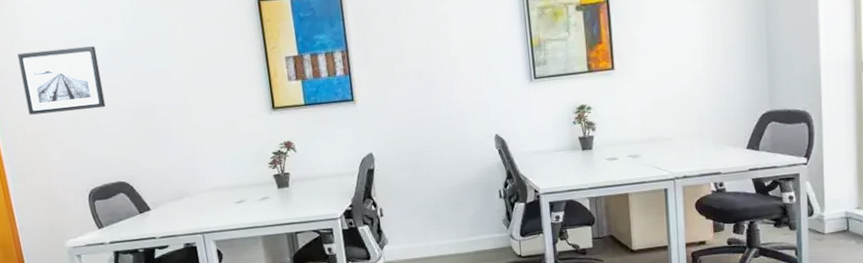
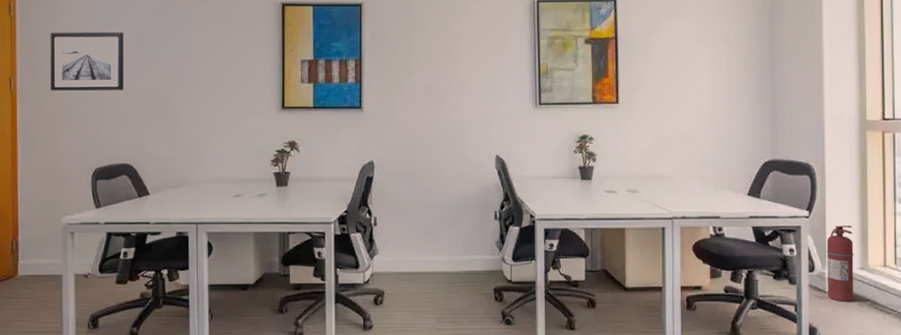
fire extinguisher: none [824,167,852,242] -> present [826,225,854,302]

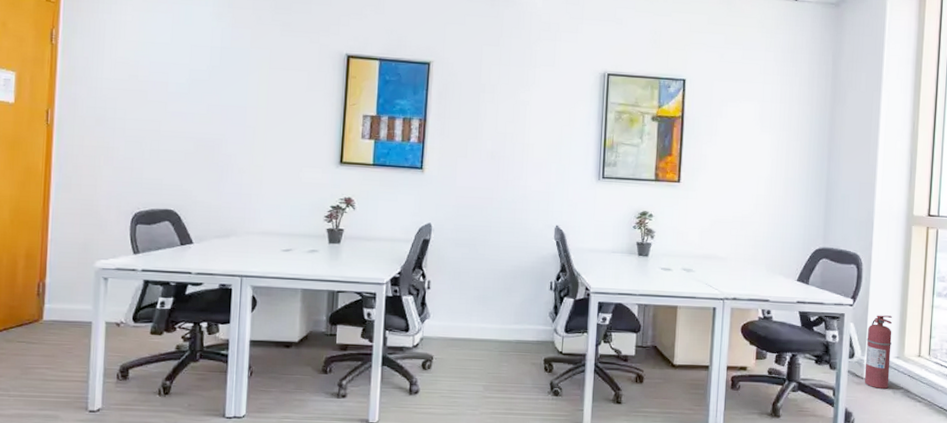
wall art: present [50,31,124,91] -> none [91,65,175,133]

